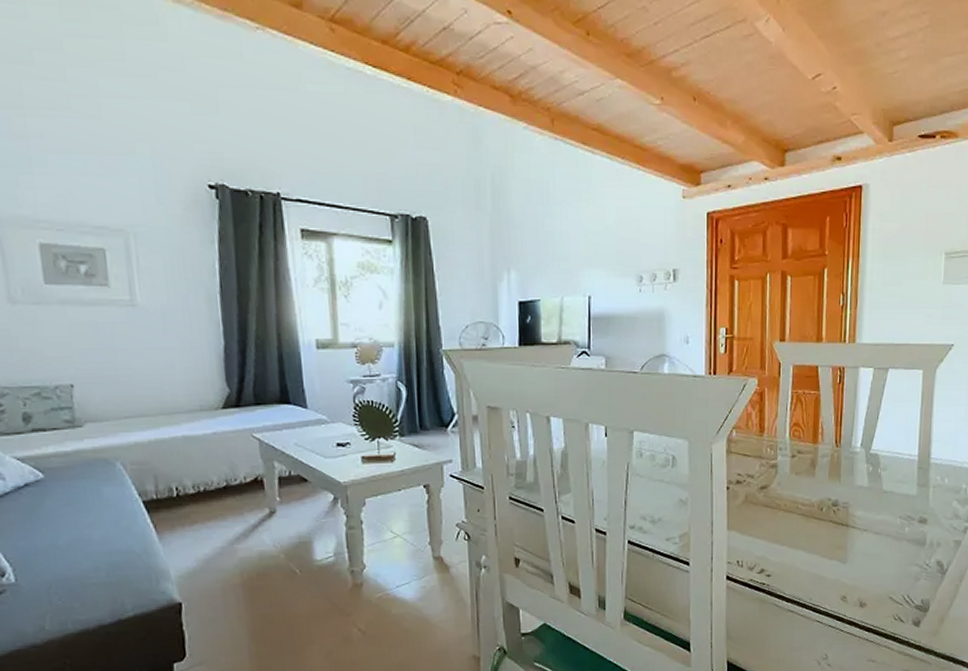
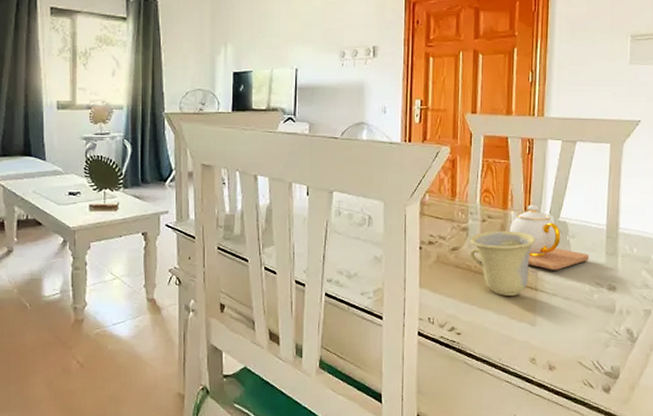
cup: none [779,466,847,534] -> present [470,231,536,296]
teapot: none [820,437,901,505] -> present [509,204,590,270]

